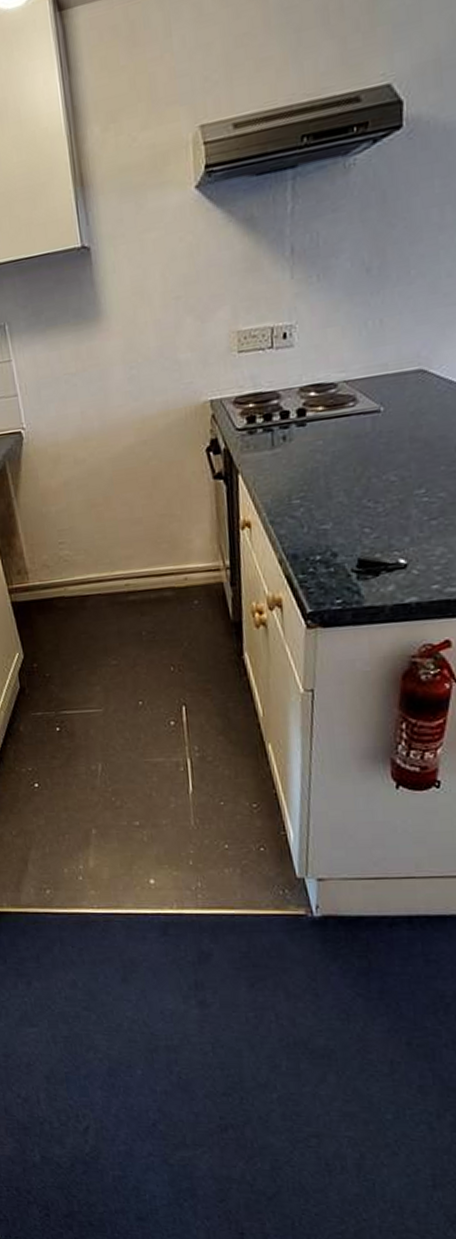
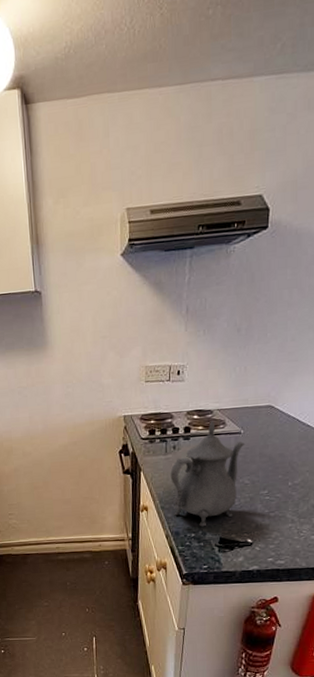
teapot: none [280,397,388,546] -> present [170,421,245,527]

